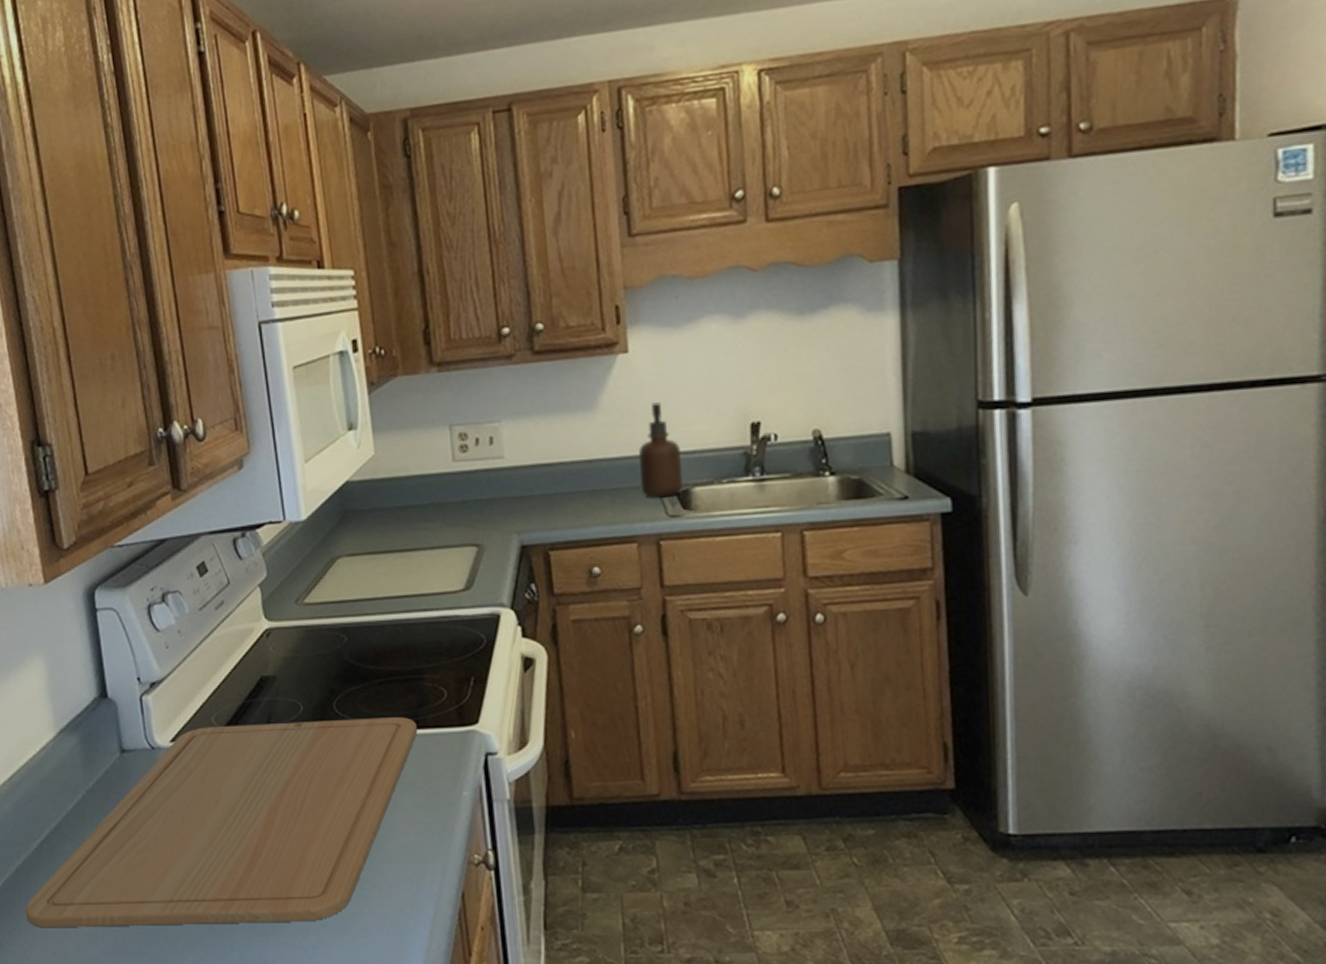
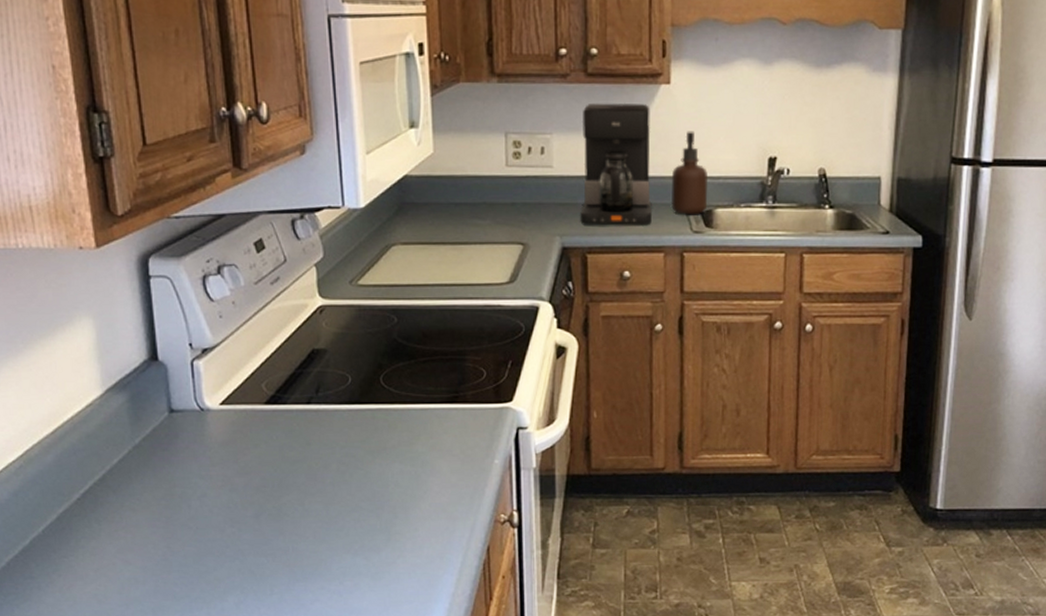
chopping board: present [25,717,417,928] -> none [65,391,456,572]
coffee maker: none [532,378,620,519] -> present [580,103,652,226]

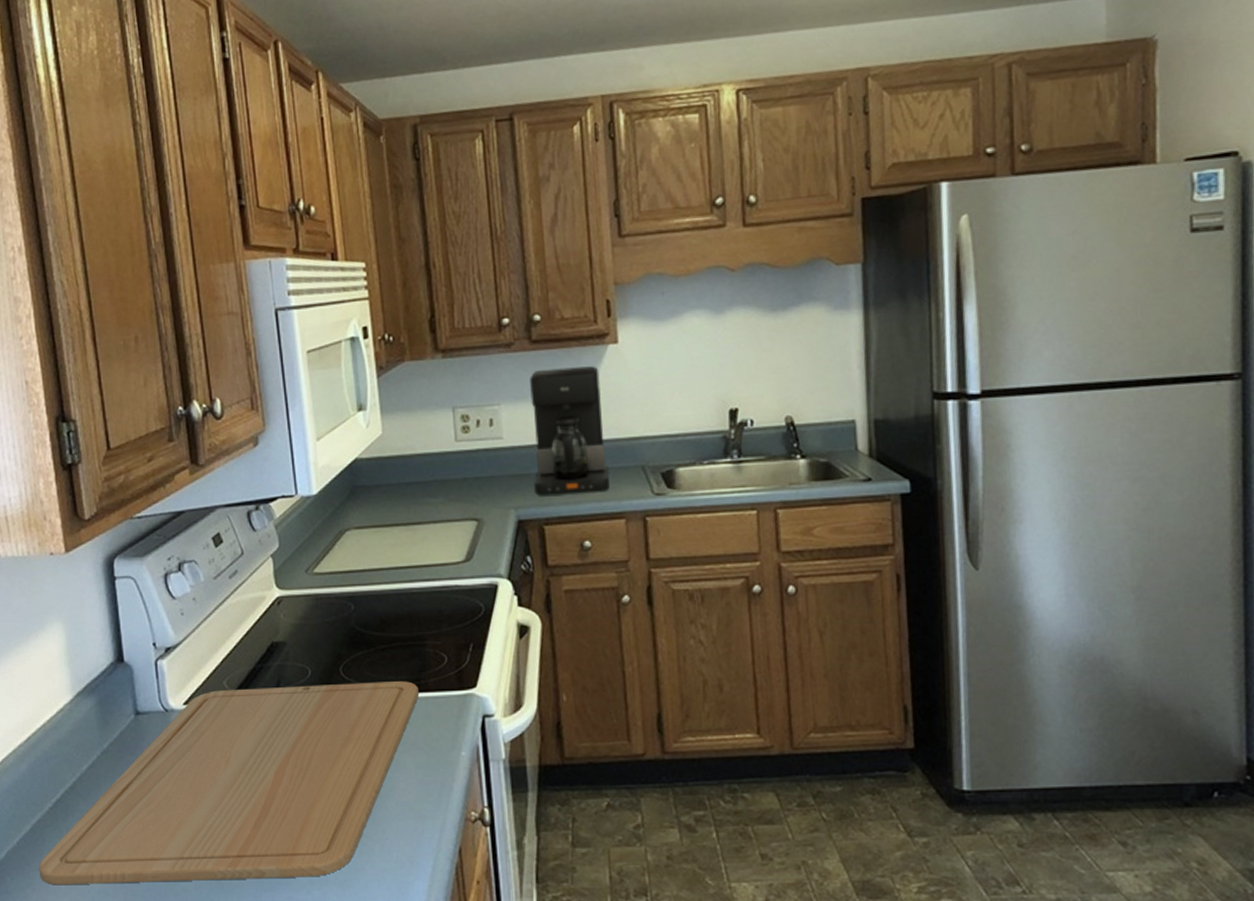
chopping board: none [65,391,456,572] -> present [39,681,419,886]
soap dispenser: present [670,131,708,215] -> none [627,389,668,477]

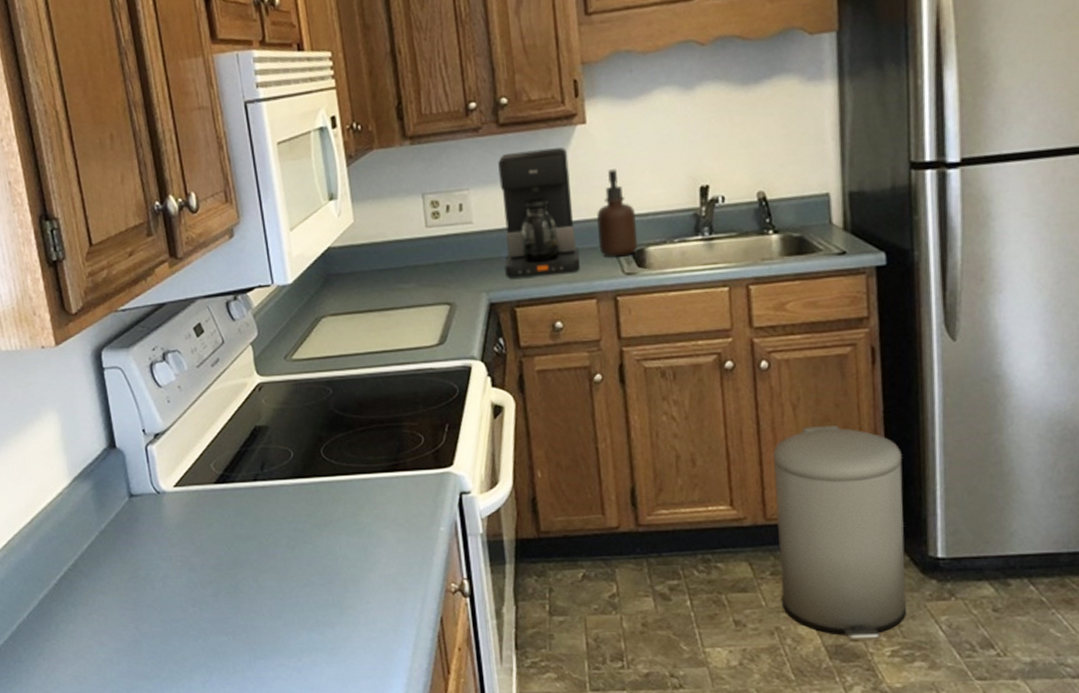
chopping board: present [39,681,419,886] -> none [48,461,397,655]
soap dispenser: none [627,389,668,477] -> present [597,169,638,257]
pedal bin: none [799,653,933,876] -> present [772,425,907,641]

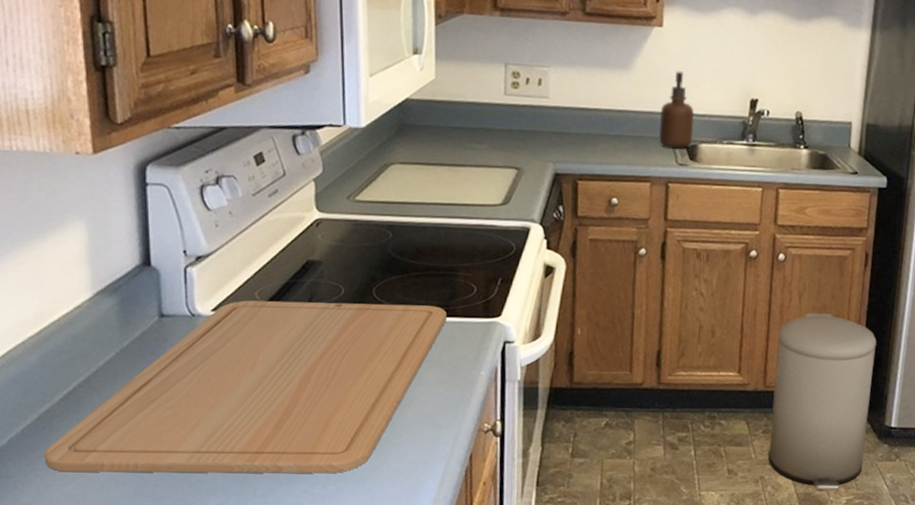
chopping board: none [48,461,397,655] -> present [44,300,447,474]
coffee maker: present [498,147,580,279] -> none [573,40,643,157]

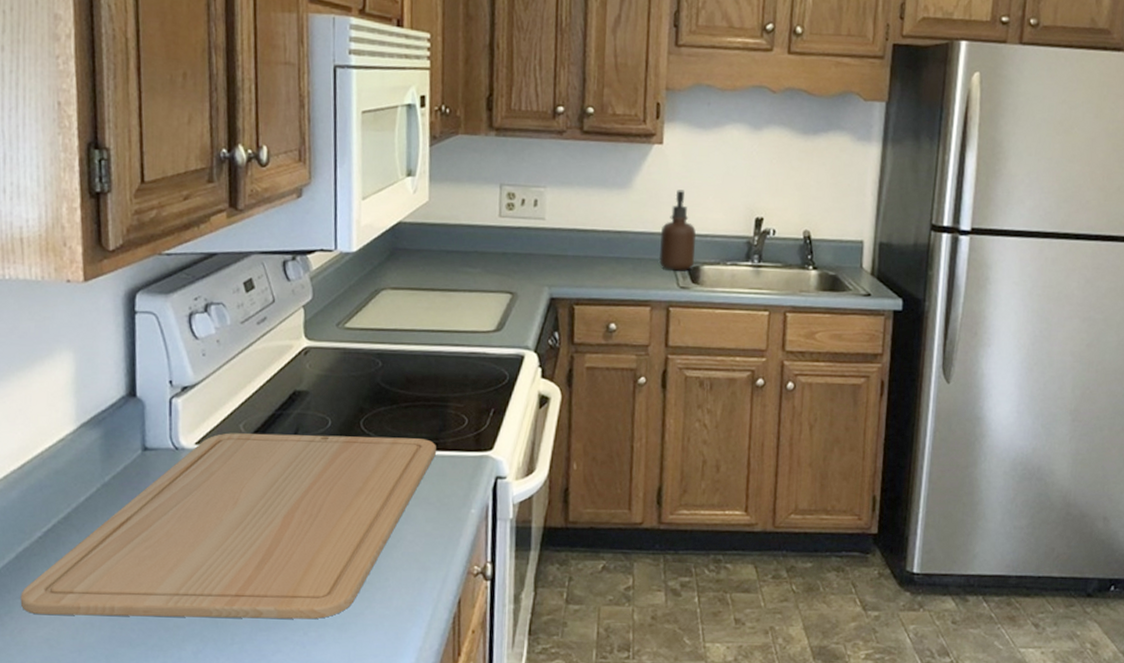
pedal bin: present [768,312,877,490] -> none [779,446,895,643]

